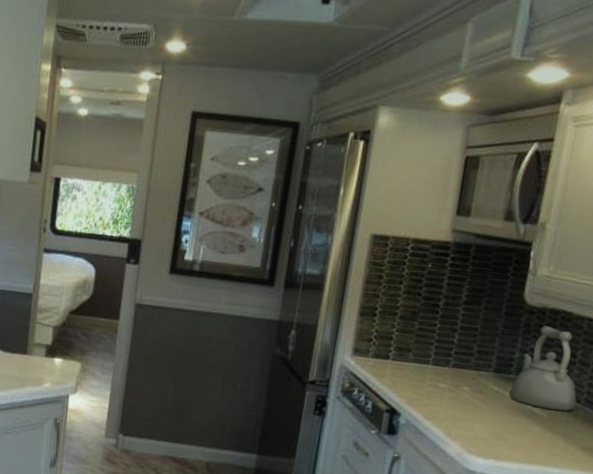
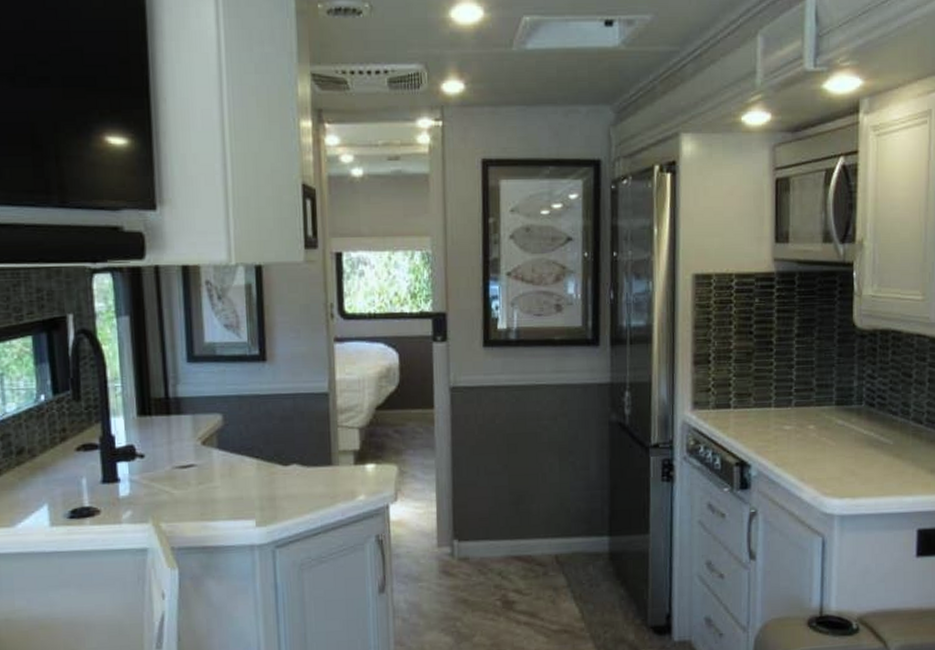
kettle: present [509,326,577,412] -> none [854,348,920,437]

